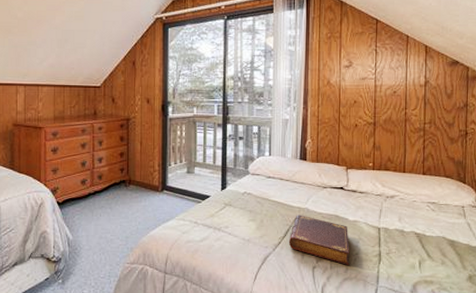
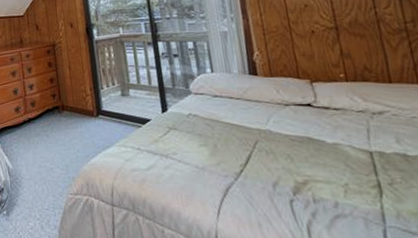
book: present [288,215,350,266] -> none [252,137,340,200]

